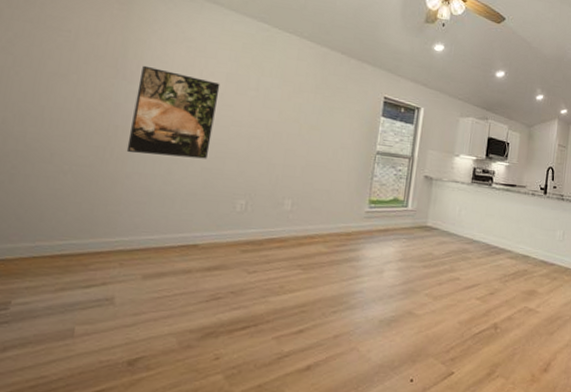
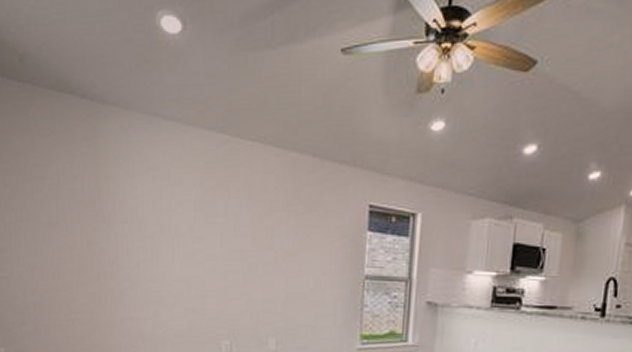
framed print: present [126,65,221,159] -> none [116,204,189,299]

